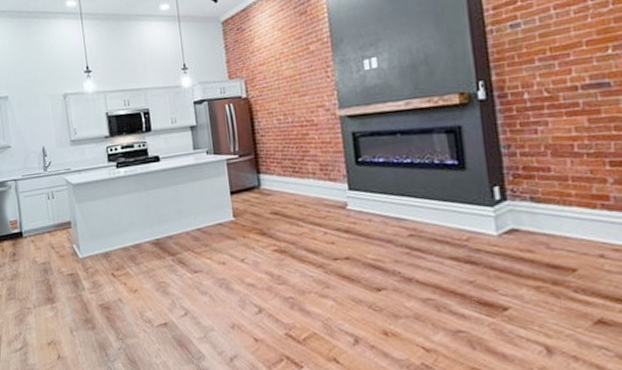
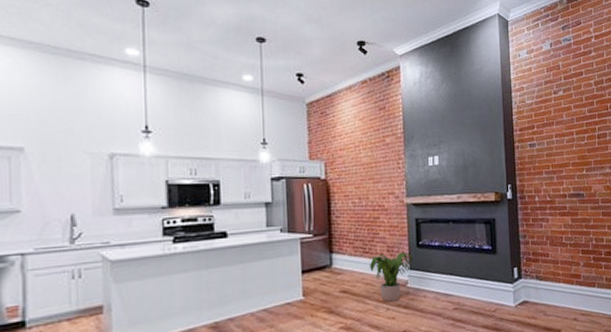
potted plant: none [300,170,352,225] -> present [369,251,413,302]

